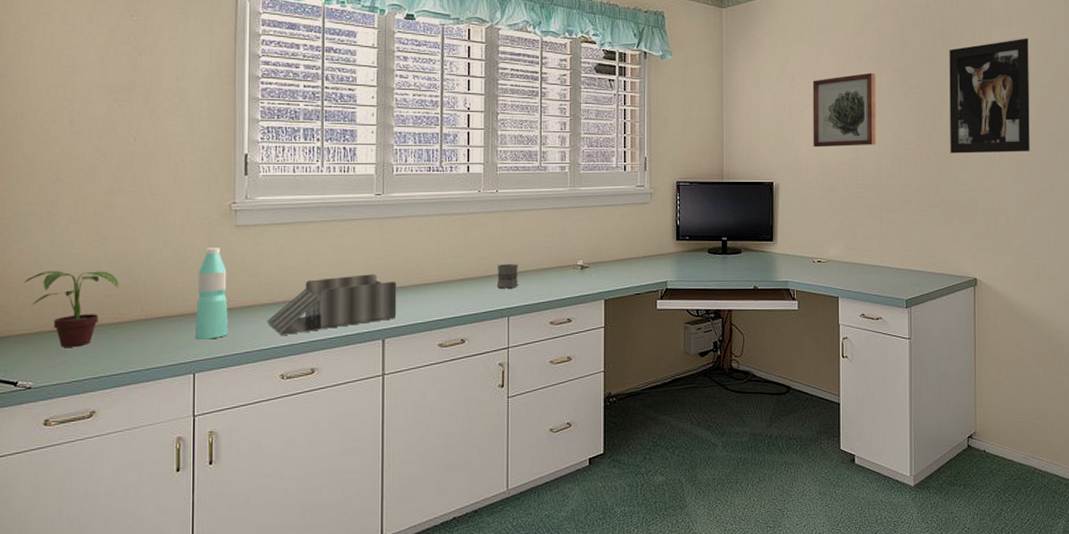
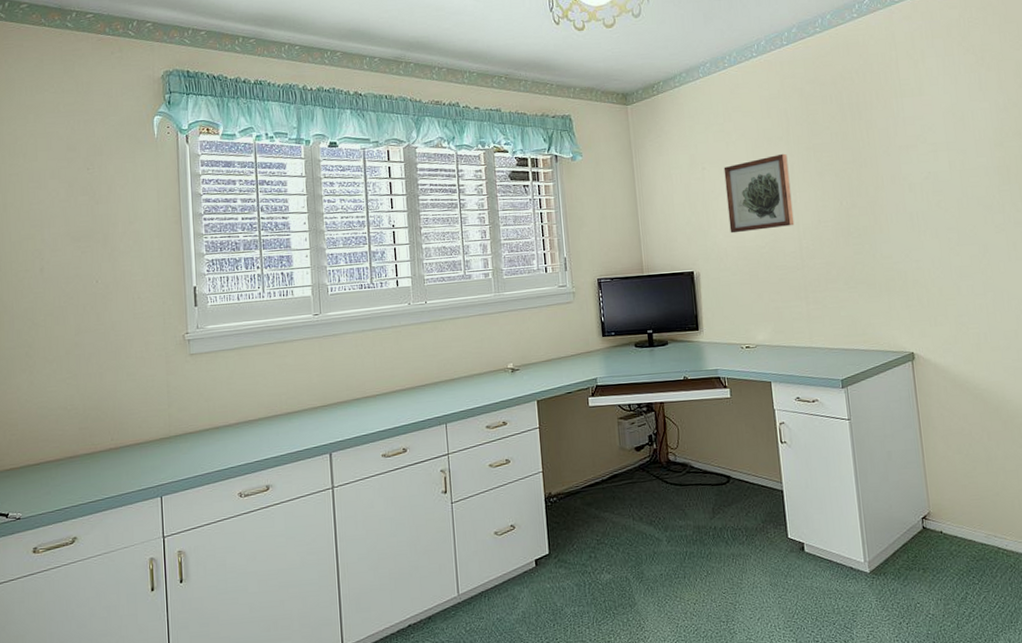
potted plant: present [24,270,120,347] -> none [9,405,92,479]
water bottle: present [194,248,228,340] -> none [159,376,189,464]
desk organizer: present [267,274,397,336] -> none [223,391,341,456]
mug: present [497,264,518,289] -> none [432,372,453,397]
wall art: present [949,38,1030,154] -> none [860,103,956,227]

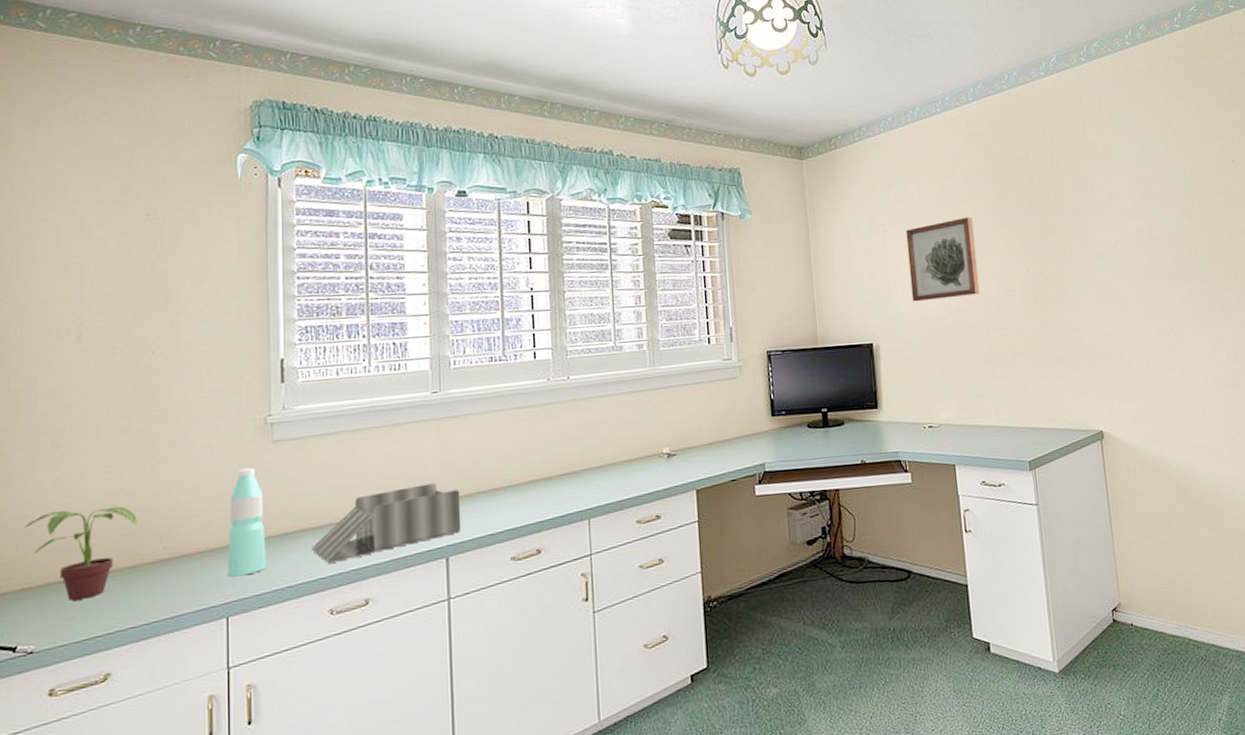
potted plant: none [9,405,92,479] -> present [24,506,139,601]
water bottle: none [159,376,189,464] -> present [226,468,266,577]
desk organizer: none [223,391,341,456] -> present [312,483,462,565]

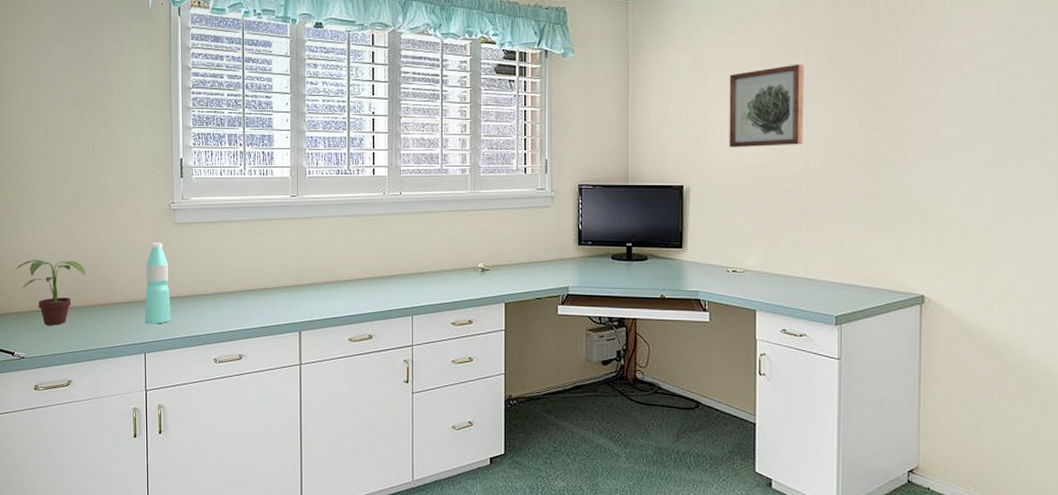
desk organizer: present [312,483,462,565] -> none [202,270,311,324]

